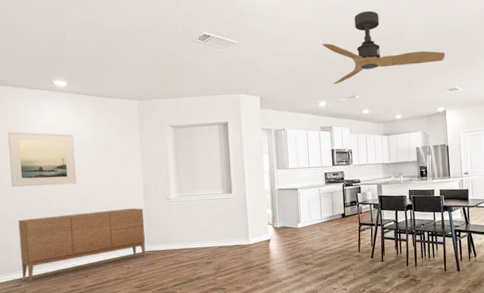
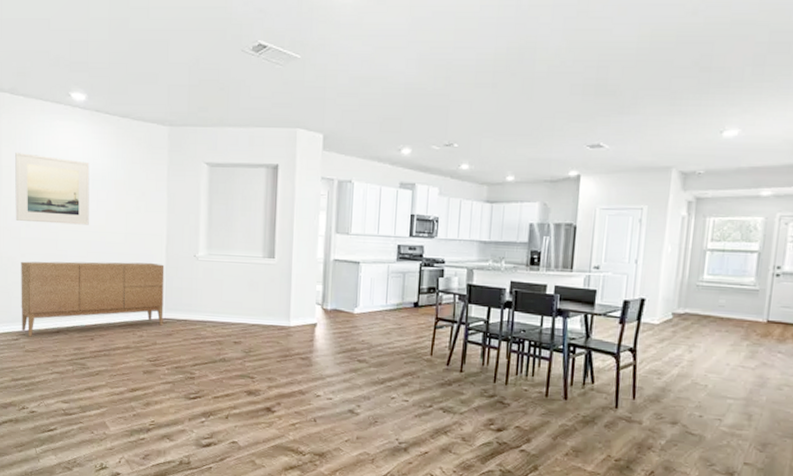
ceiling fan: present [322,10,445,85] -> none [415,23,591,125]

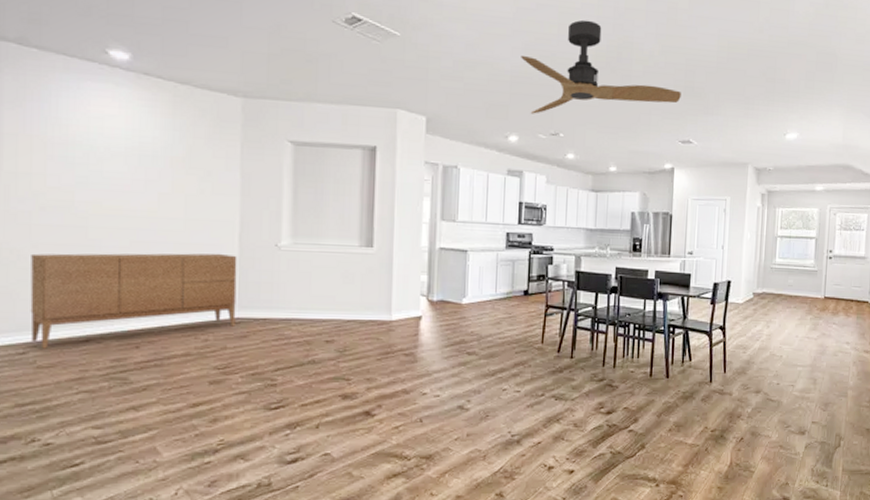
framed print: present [15,151,90,225] -> none [23,116,135,209]
ceiling fan: none [415,23,591,125] -> present [521,19,681,114]

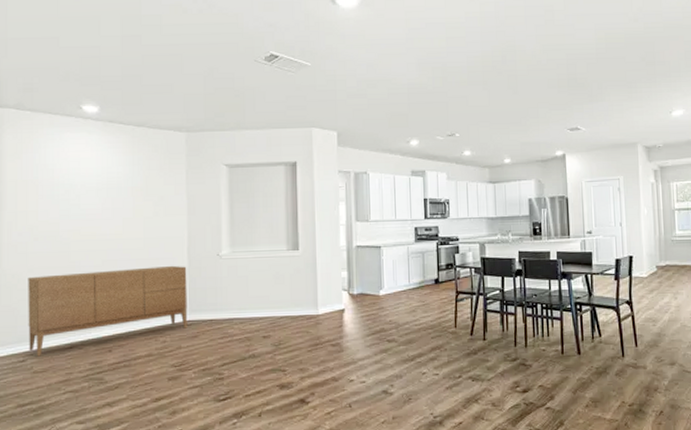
ceiling fan: present [521,19,681,114] -> none [415,31,565,119]

